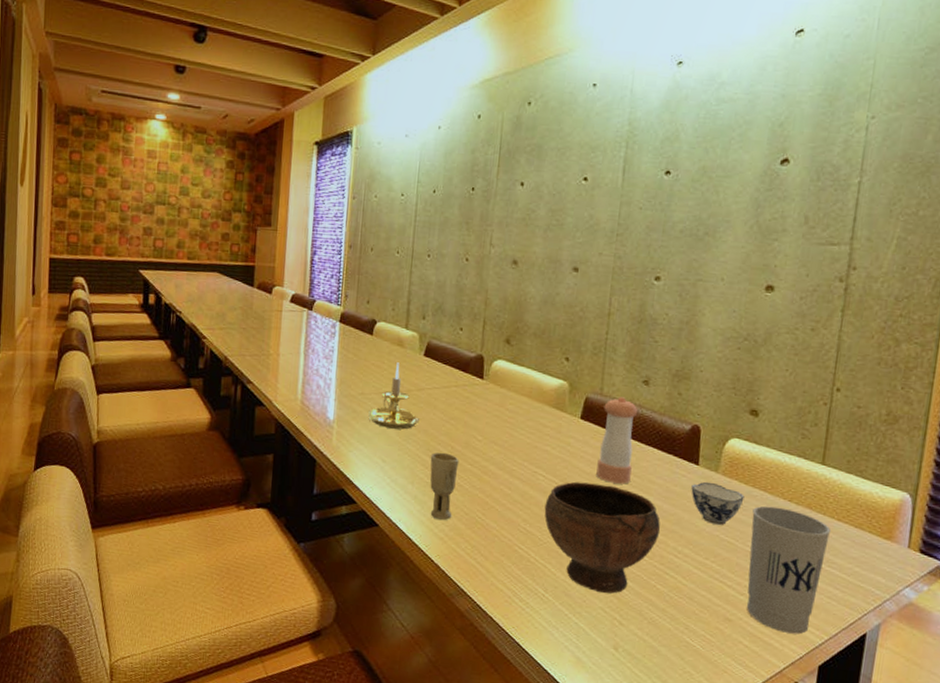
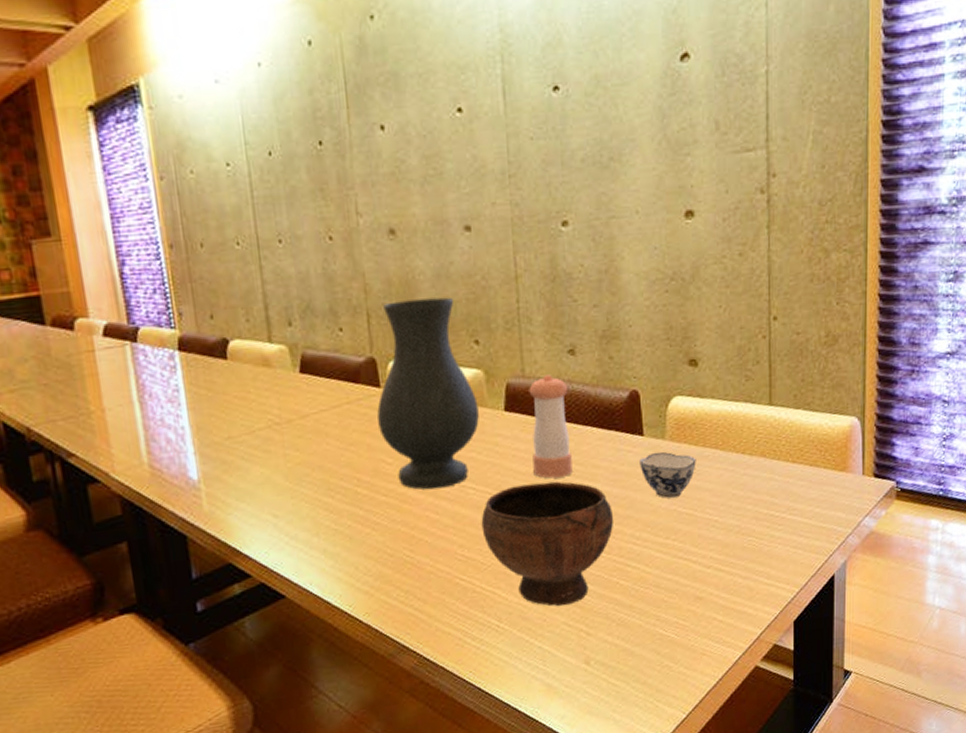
candle holder: present [368,362,419,430] -> none [243,388,310,475]
cup: present [430,452,459,521] -> none [333,488,375,572]
vase: none [476,315,560,470] -> present [377,297,479,490]
cup: present [747,505,832,635] -> none [707,462,788,597]

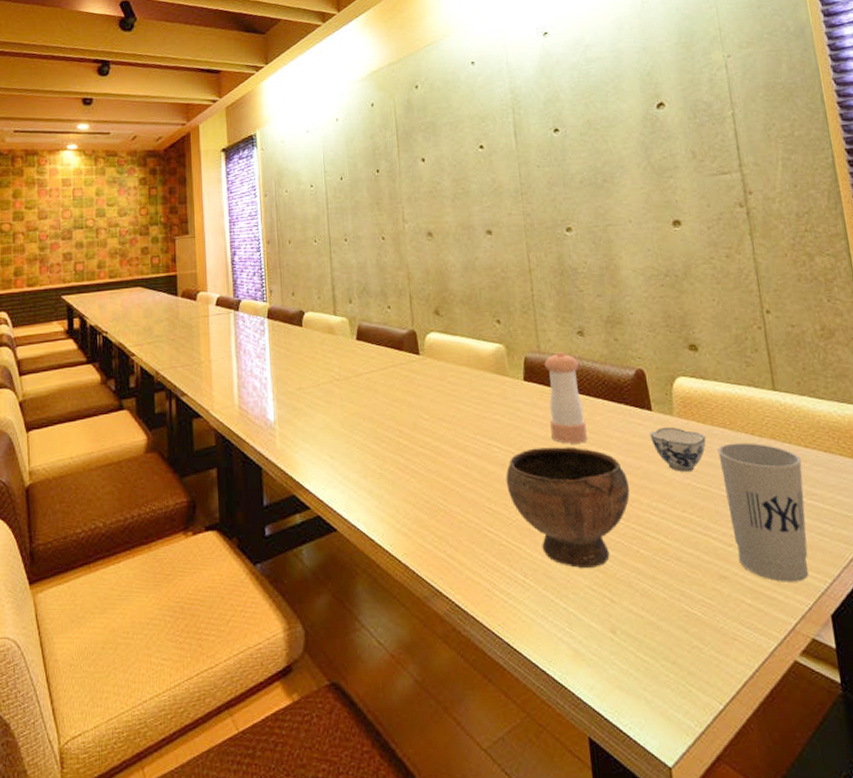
vase: present [377,297,479,490] -> none [416,285,502,445]
cup: none [707,462,788,597] -> present [717,442,808,582]

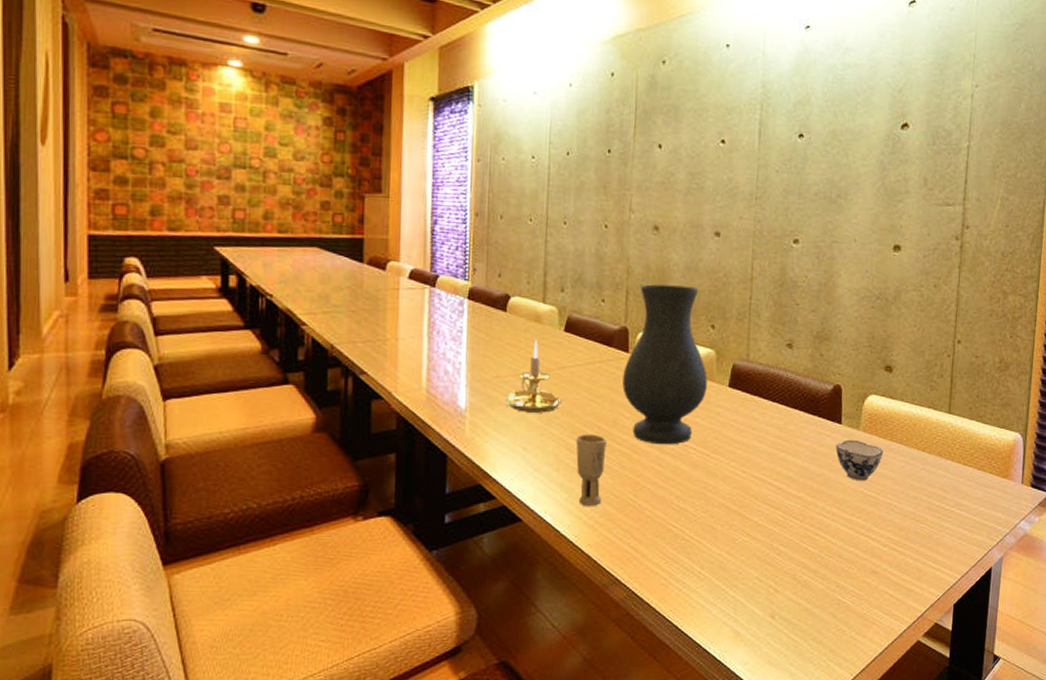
candle holder: none [309,350,362,421] -> present [505,340,562,413]
cup: none [379,438,413,514] -> present [576,434,607,507]
vase: none [416,285,502,445] -> present [622,284,708,445]
bowl: present [506,446,630,568] -> none [697,452,809,561]
pepper shaker: present [544,351,587,444] -> none [746,362,784,450]
cup: present [717,442,808,582] -> none [890,457,959,577]

